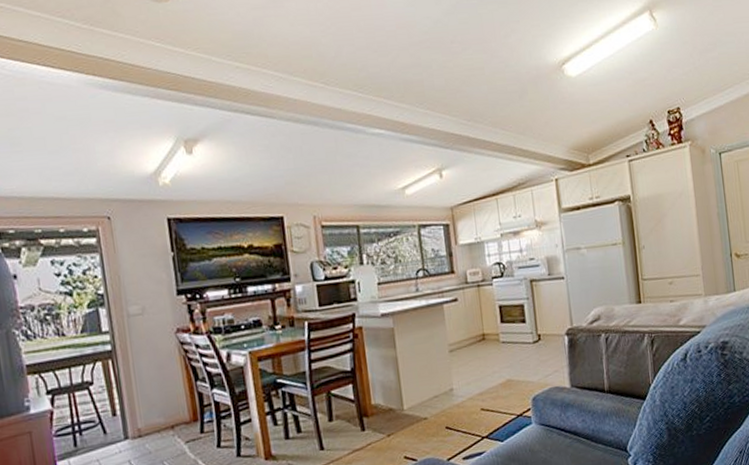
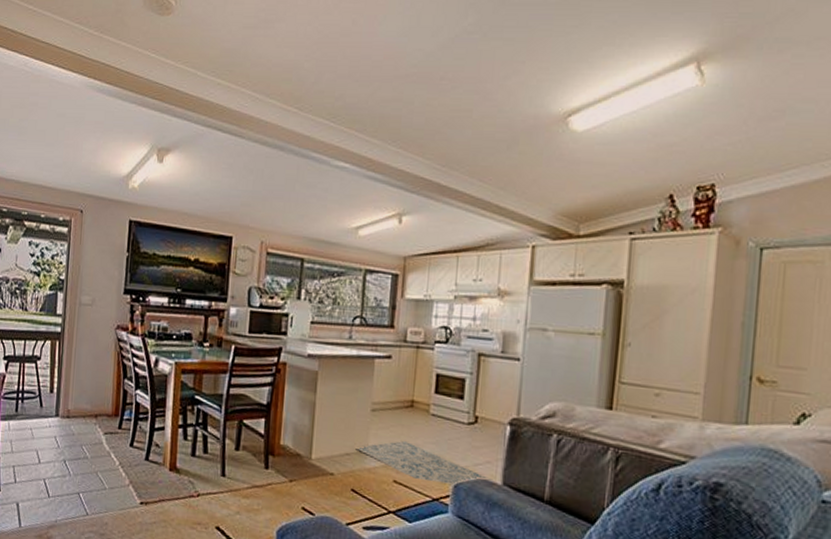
rug: none [443,371,563,403] -> present [357,441,493,484]

